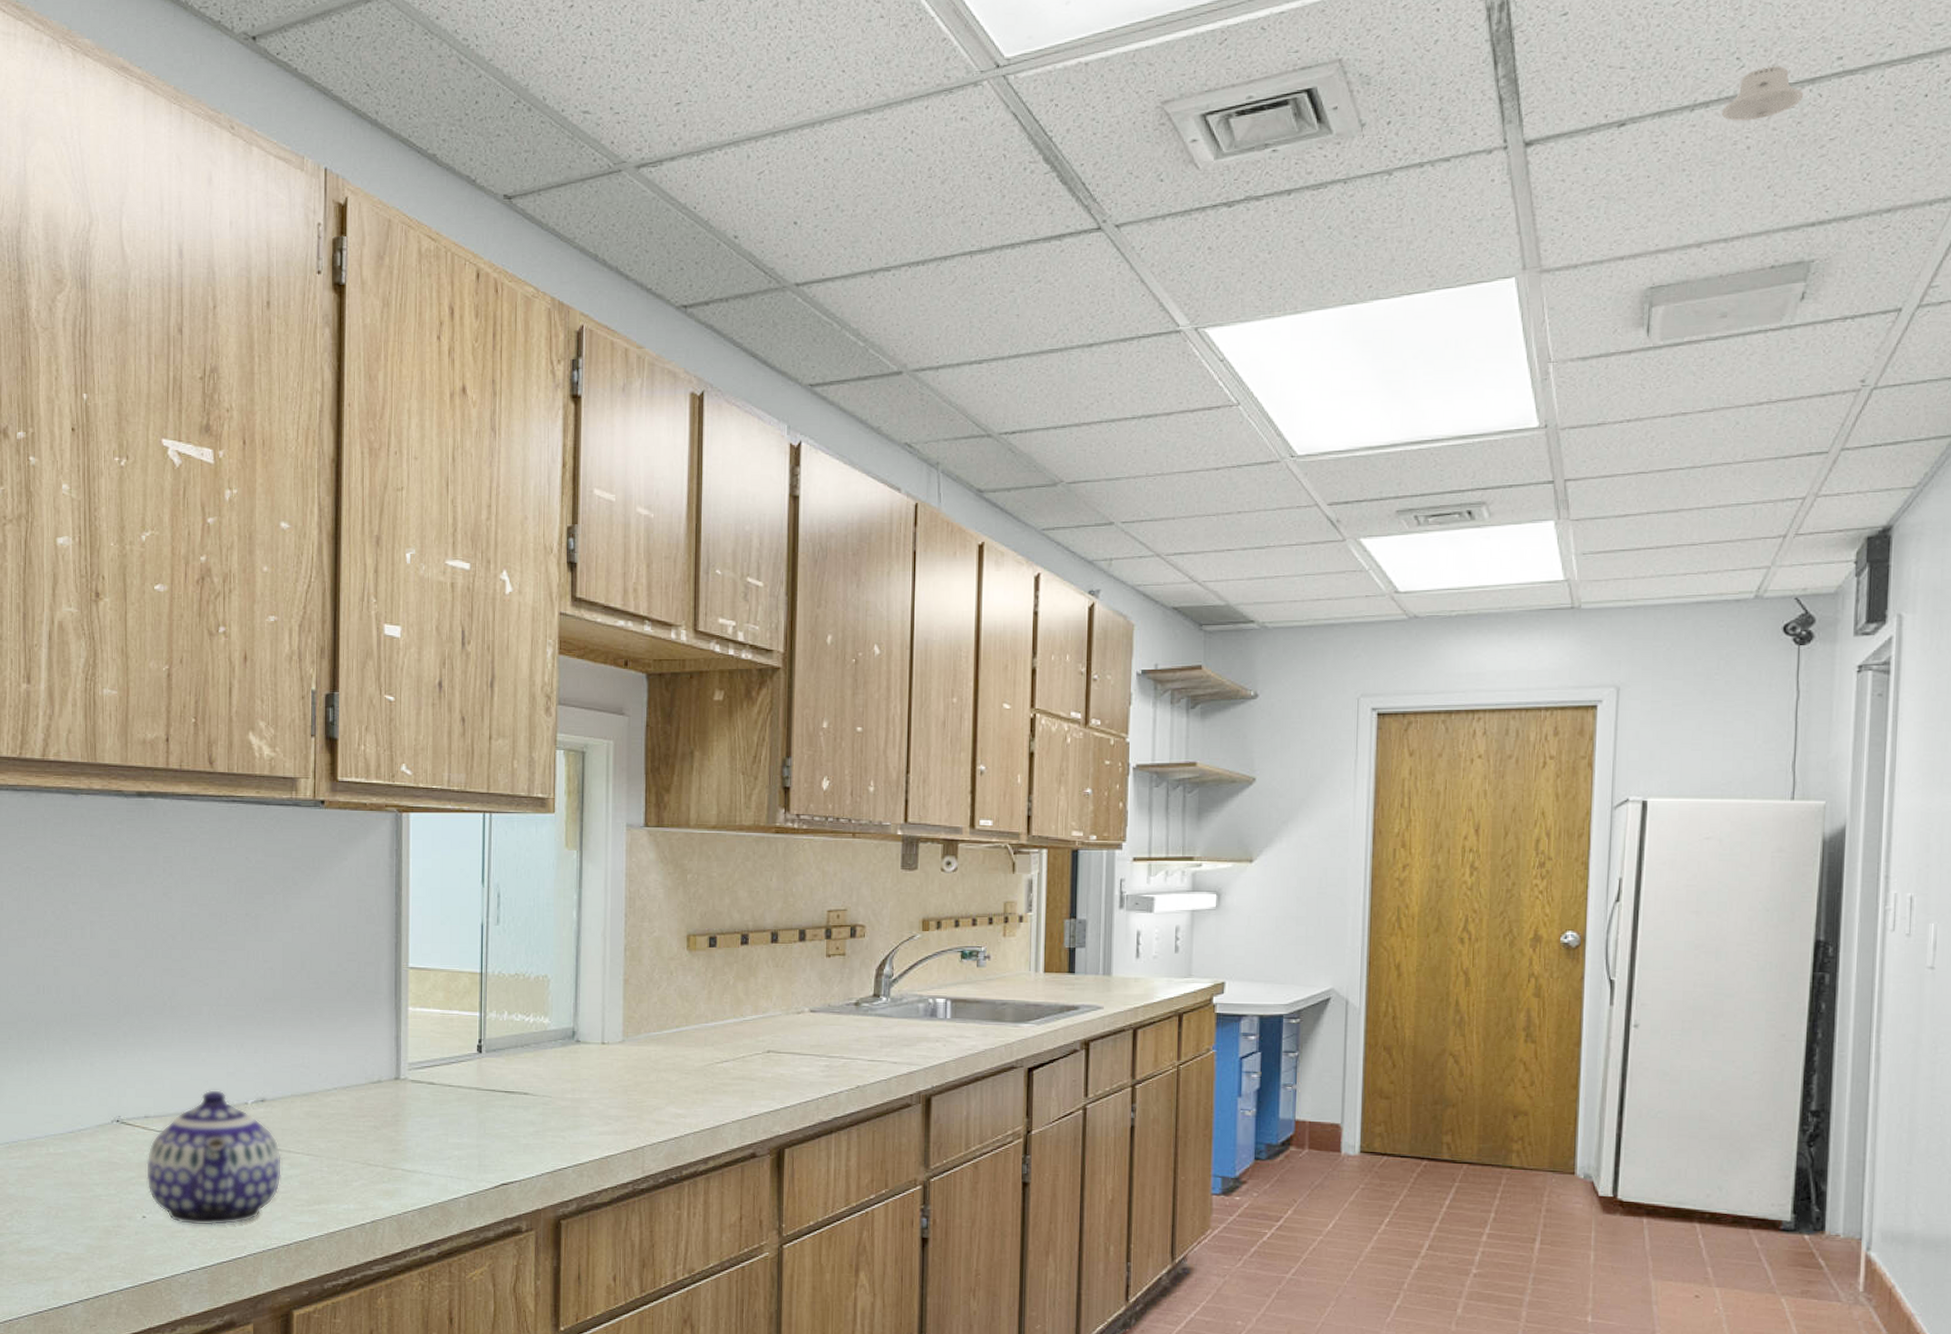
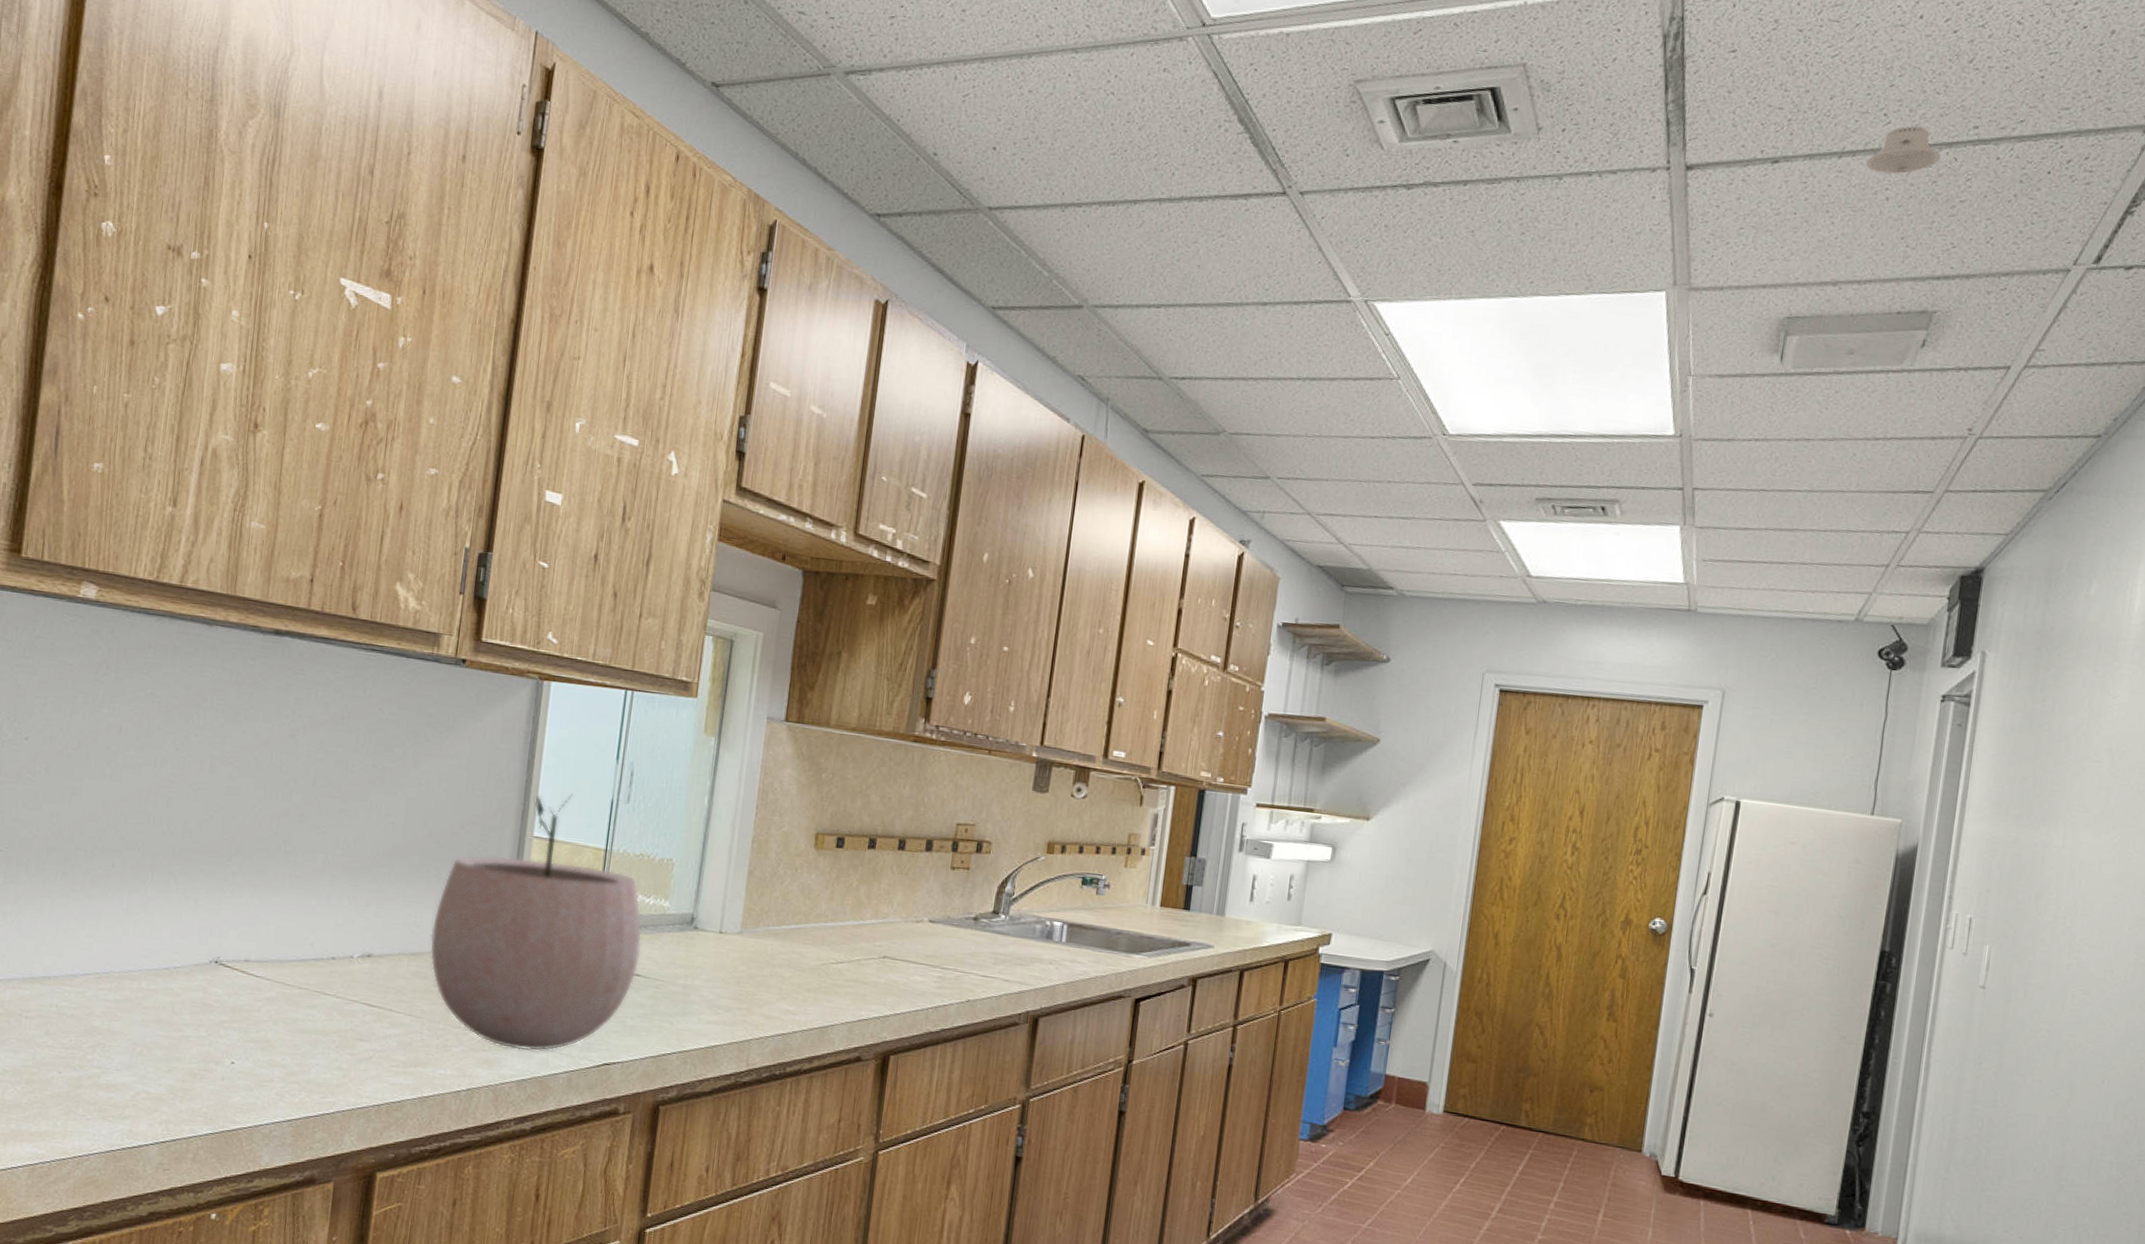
teapot: present [146,1089,282,1226] -> none [239,939,382,1079]
plant pot: none [320,922,526,1179] -> present [429,794,642,1052]

